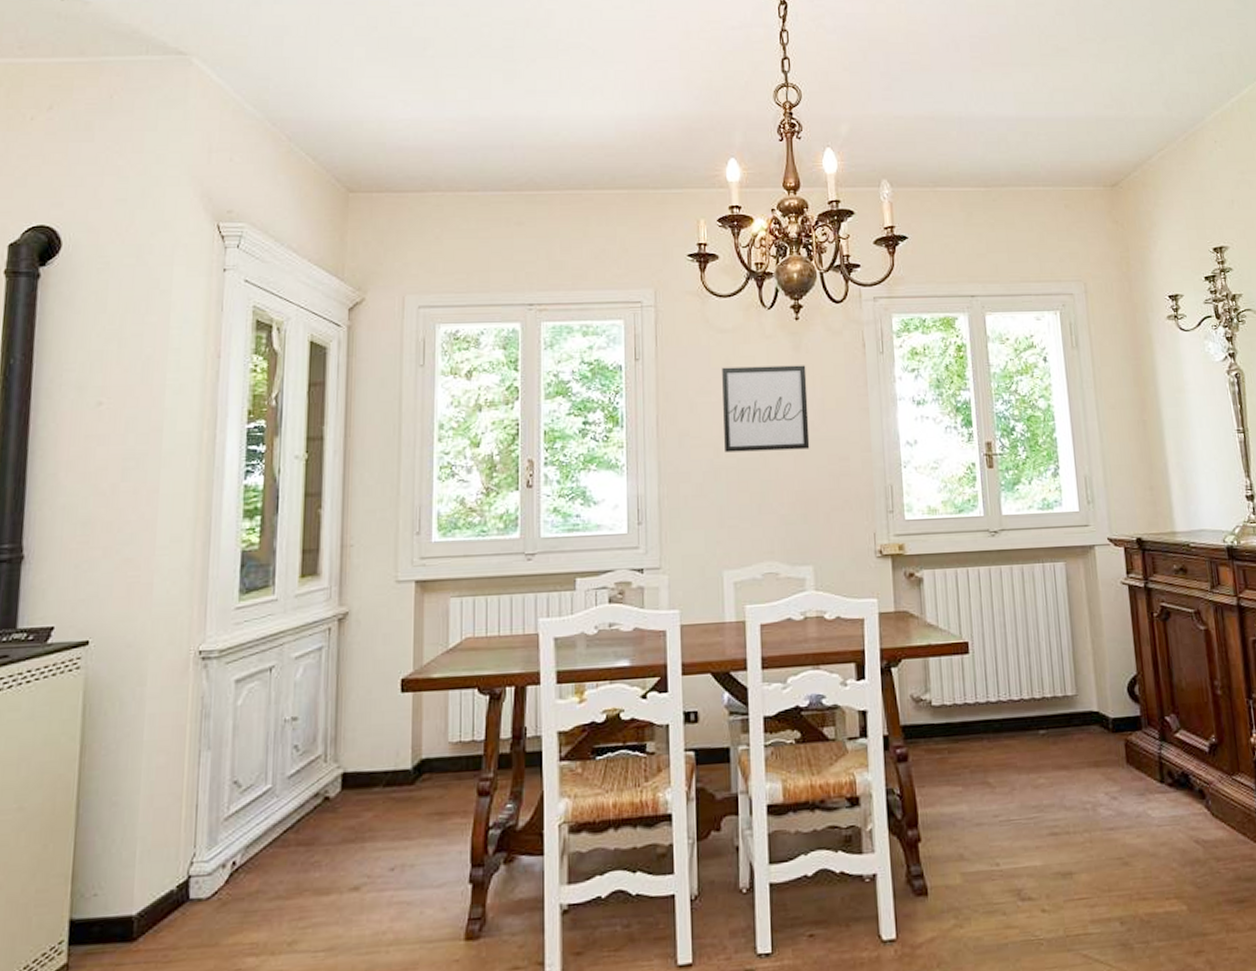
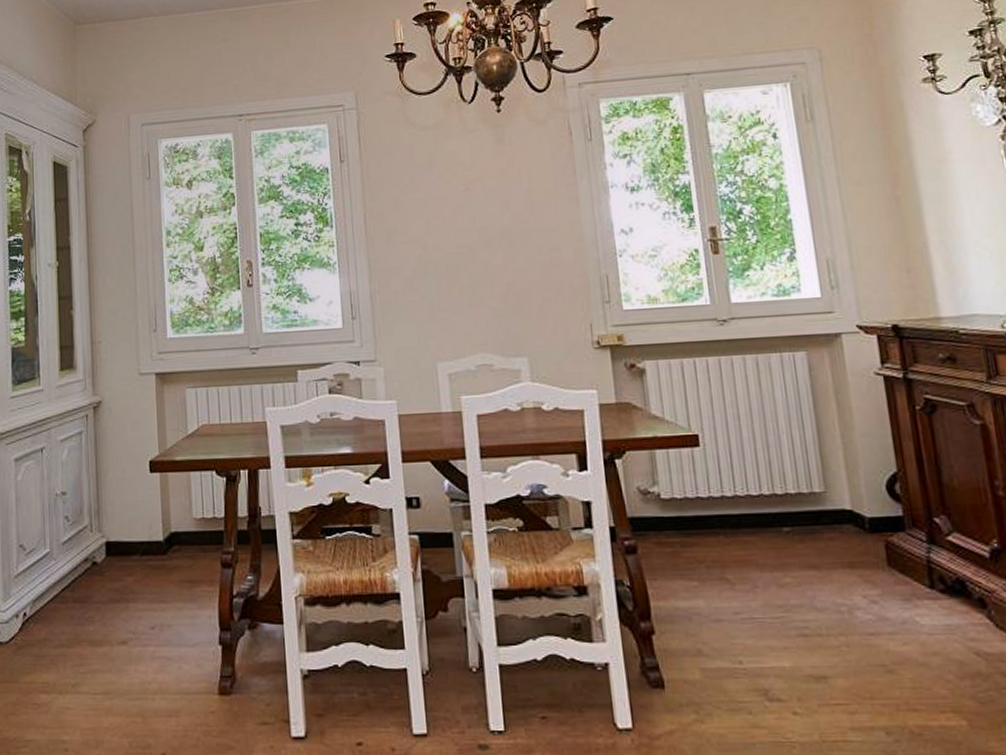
wall art: present [722,365,810,453] -> none [425,157,519,248]

